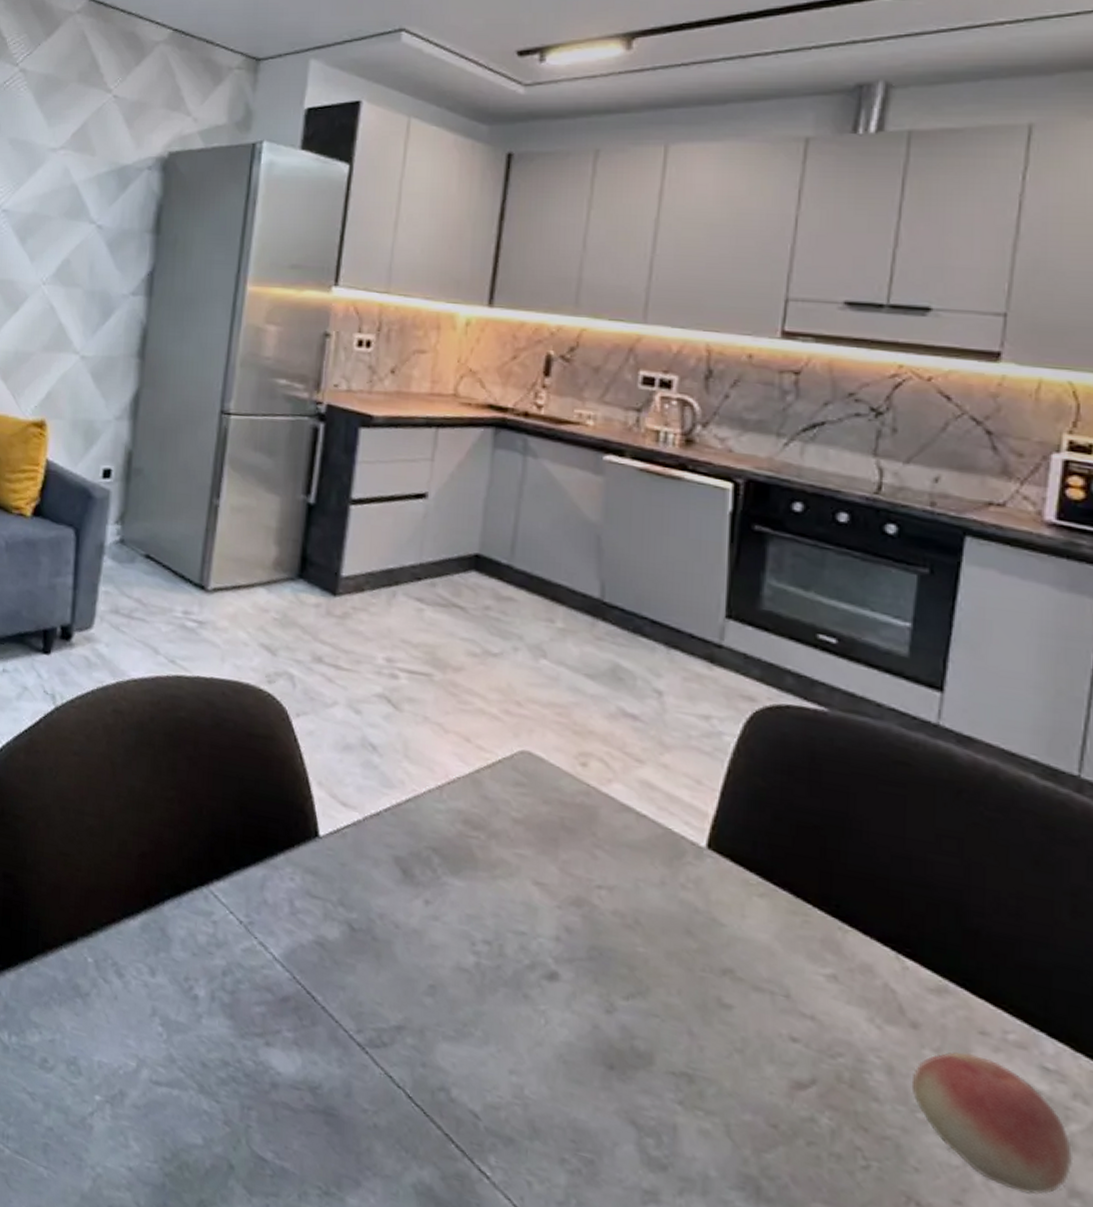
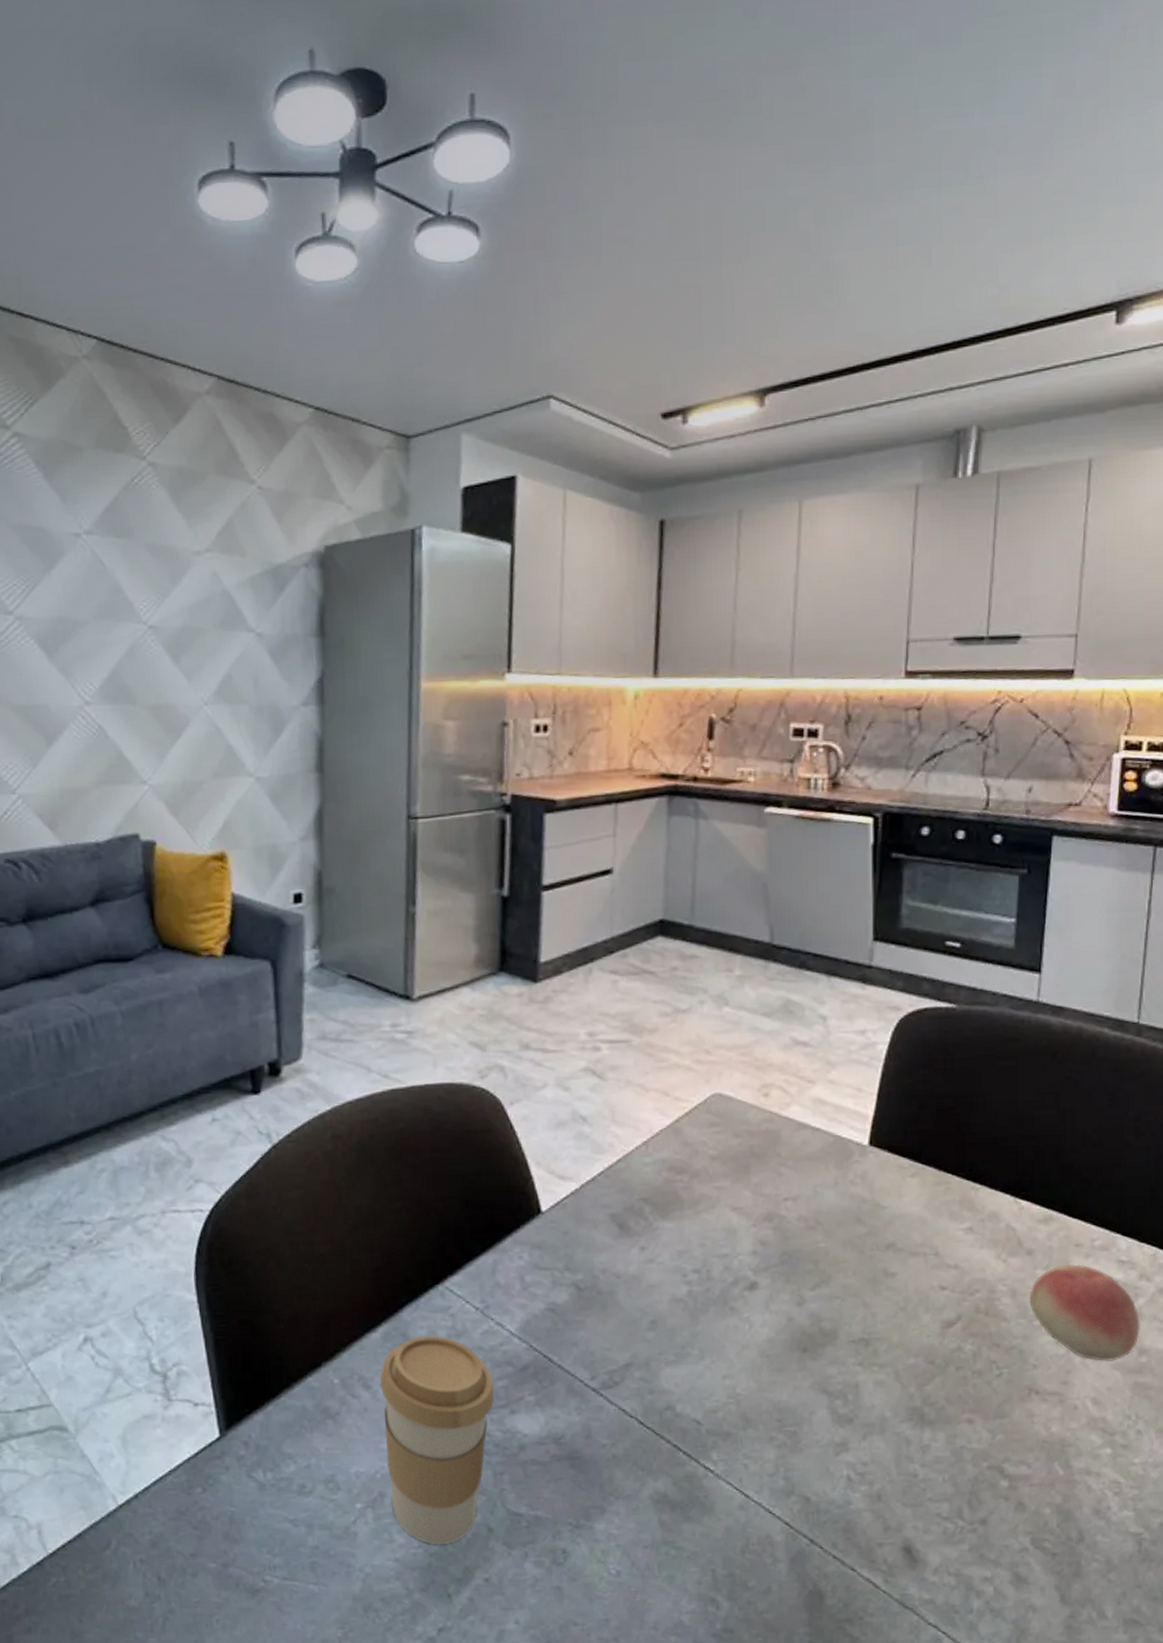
coffee cup: none [131,935,250,1168] -> present [379,1335,495,1544]

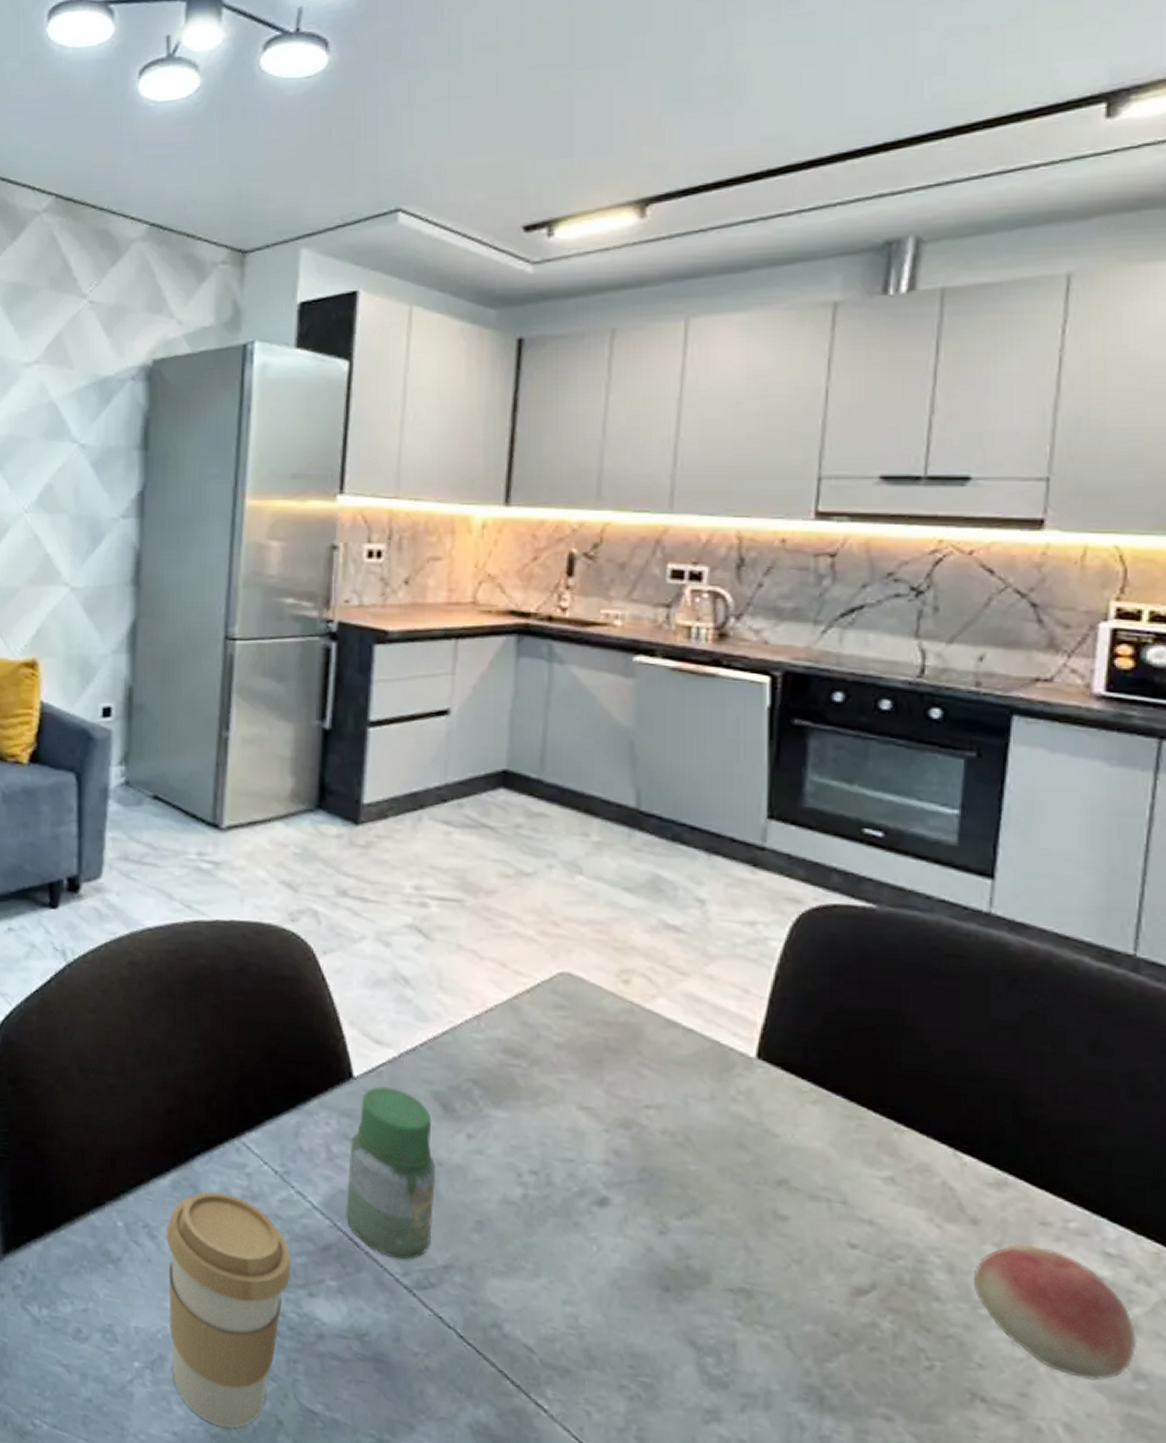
jar: none [539,1217,616,1366] -> present [345,1086,436,1260]

